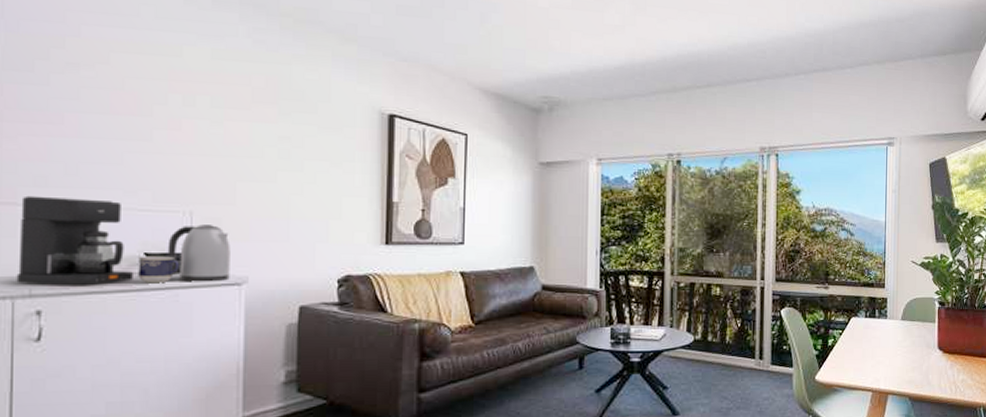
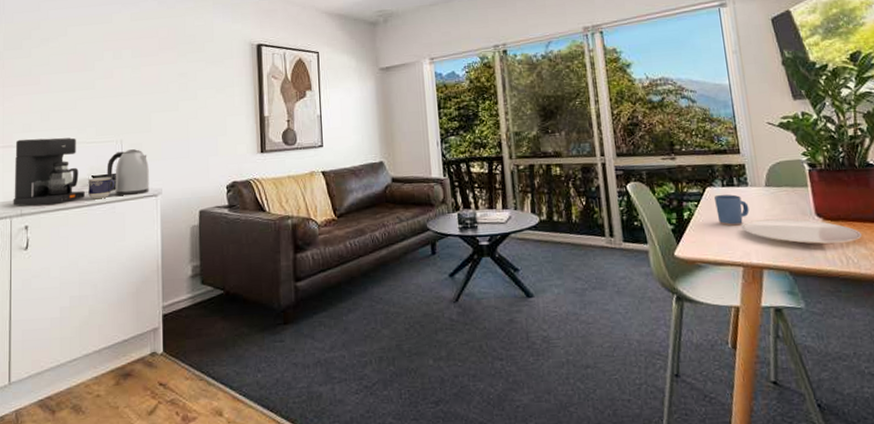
mug: none [857,325,885,354] -> present [714,194,750,226]
plate: none [876,350,971,375] -> present [741,218,863,245]

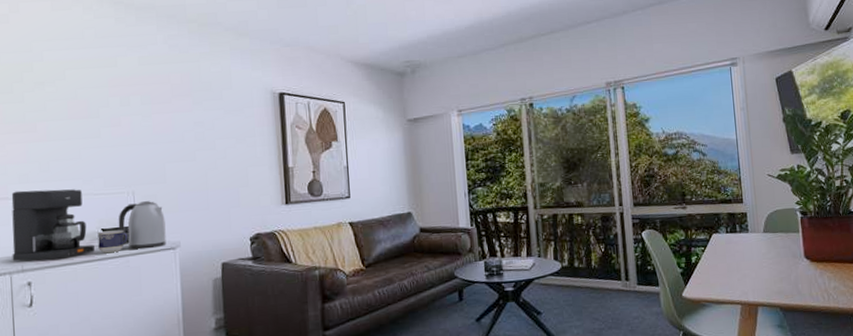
mug: present [714,194,750,226] -> none [719,240,749,269]
plate: present [741,218,863,245] -> none [741,261,842,284]

